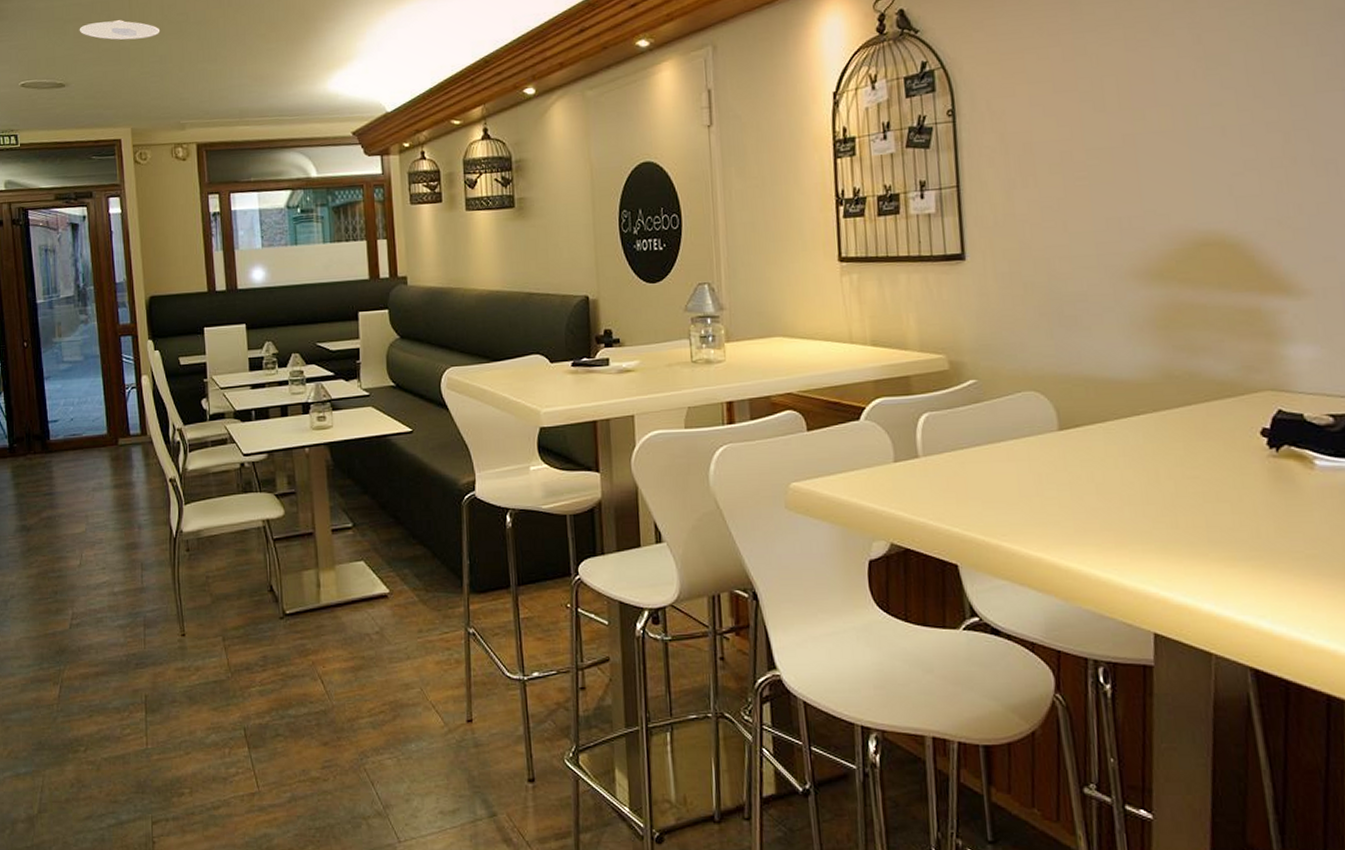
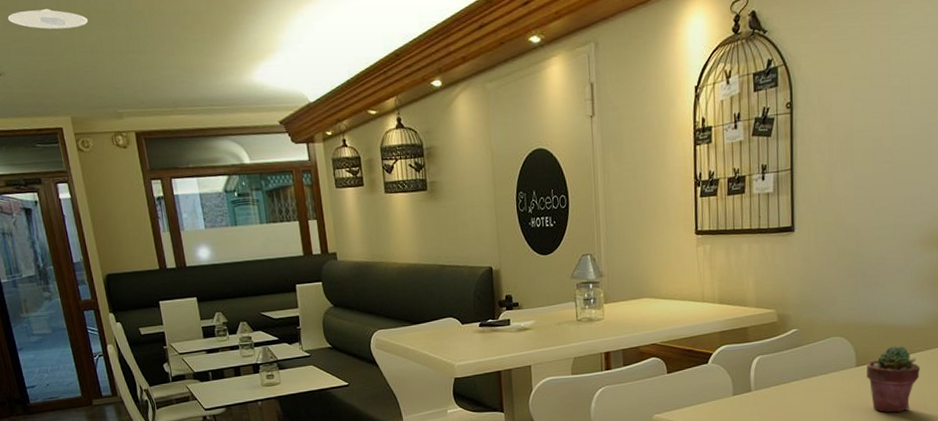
potted succulent: none [1073,405,1148,493] -> present [866,345,920,413]

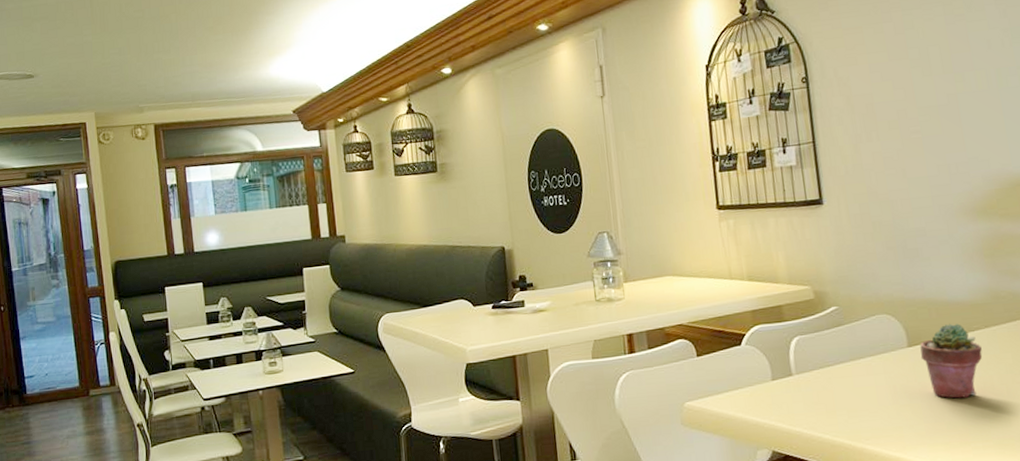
recessed light: present [7,9,89,30] -> none [45,17,119,35]

